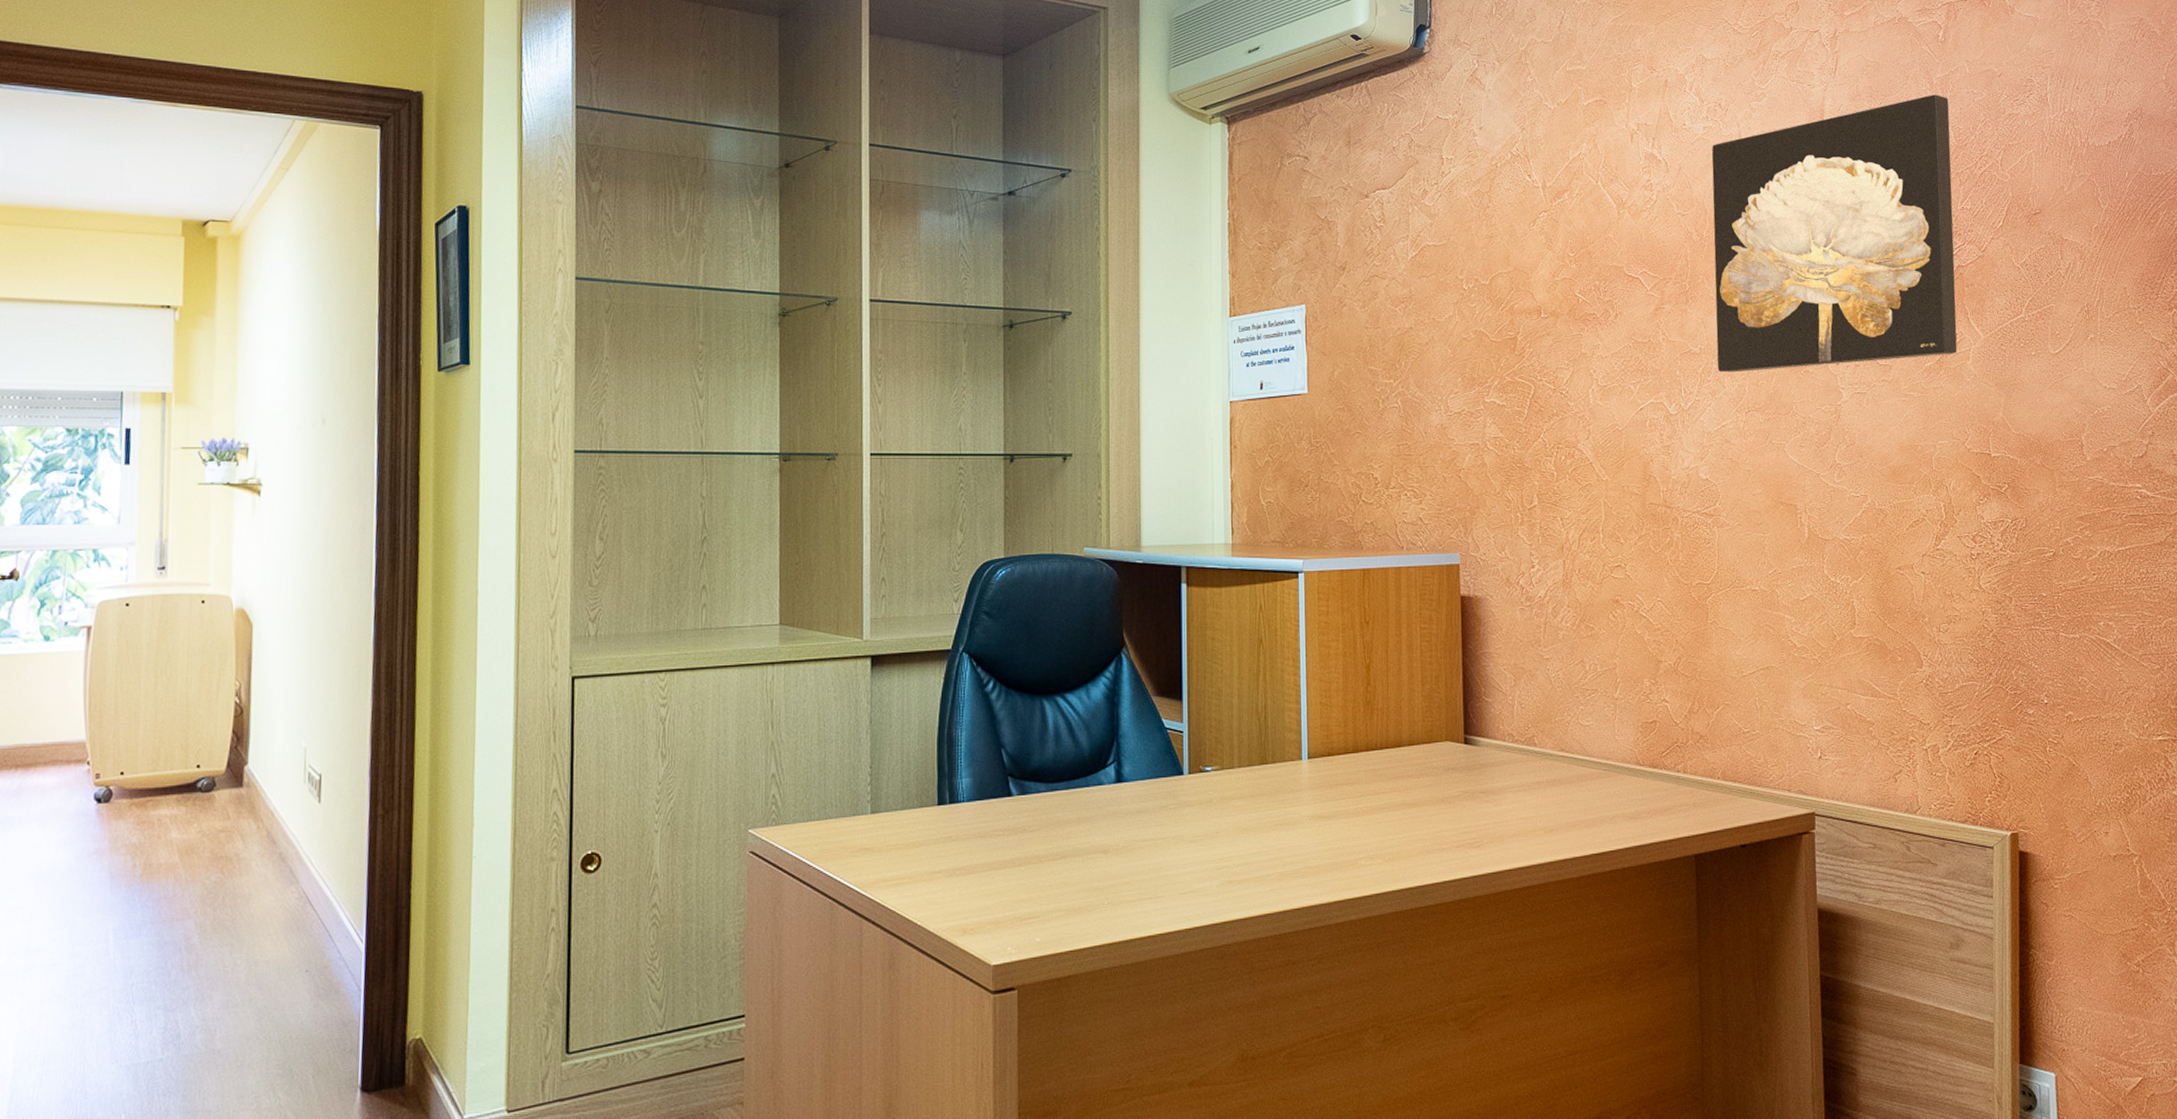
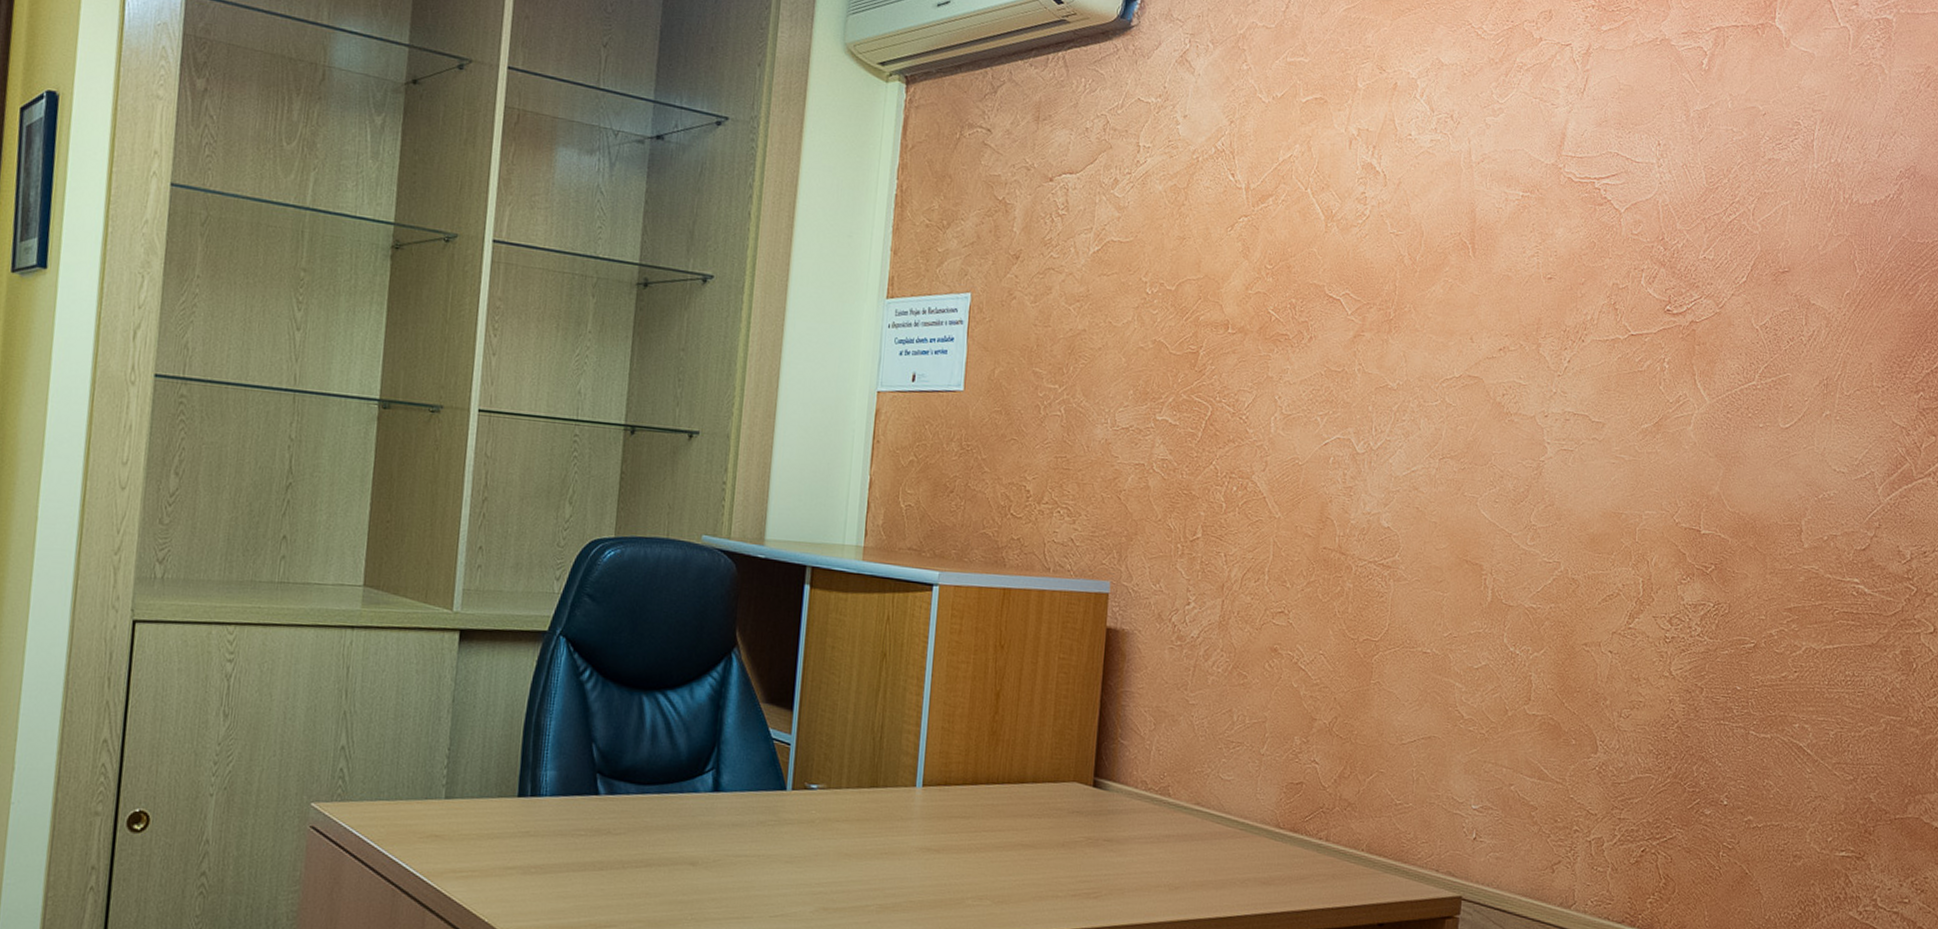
wall art: present [1711,94,1957,373] -> none [1414,128,1705,418]

